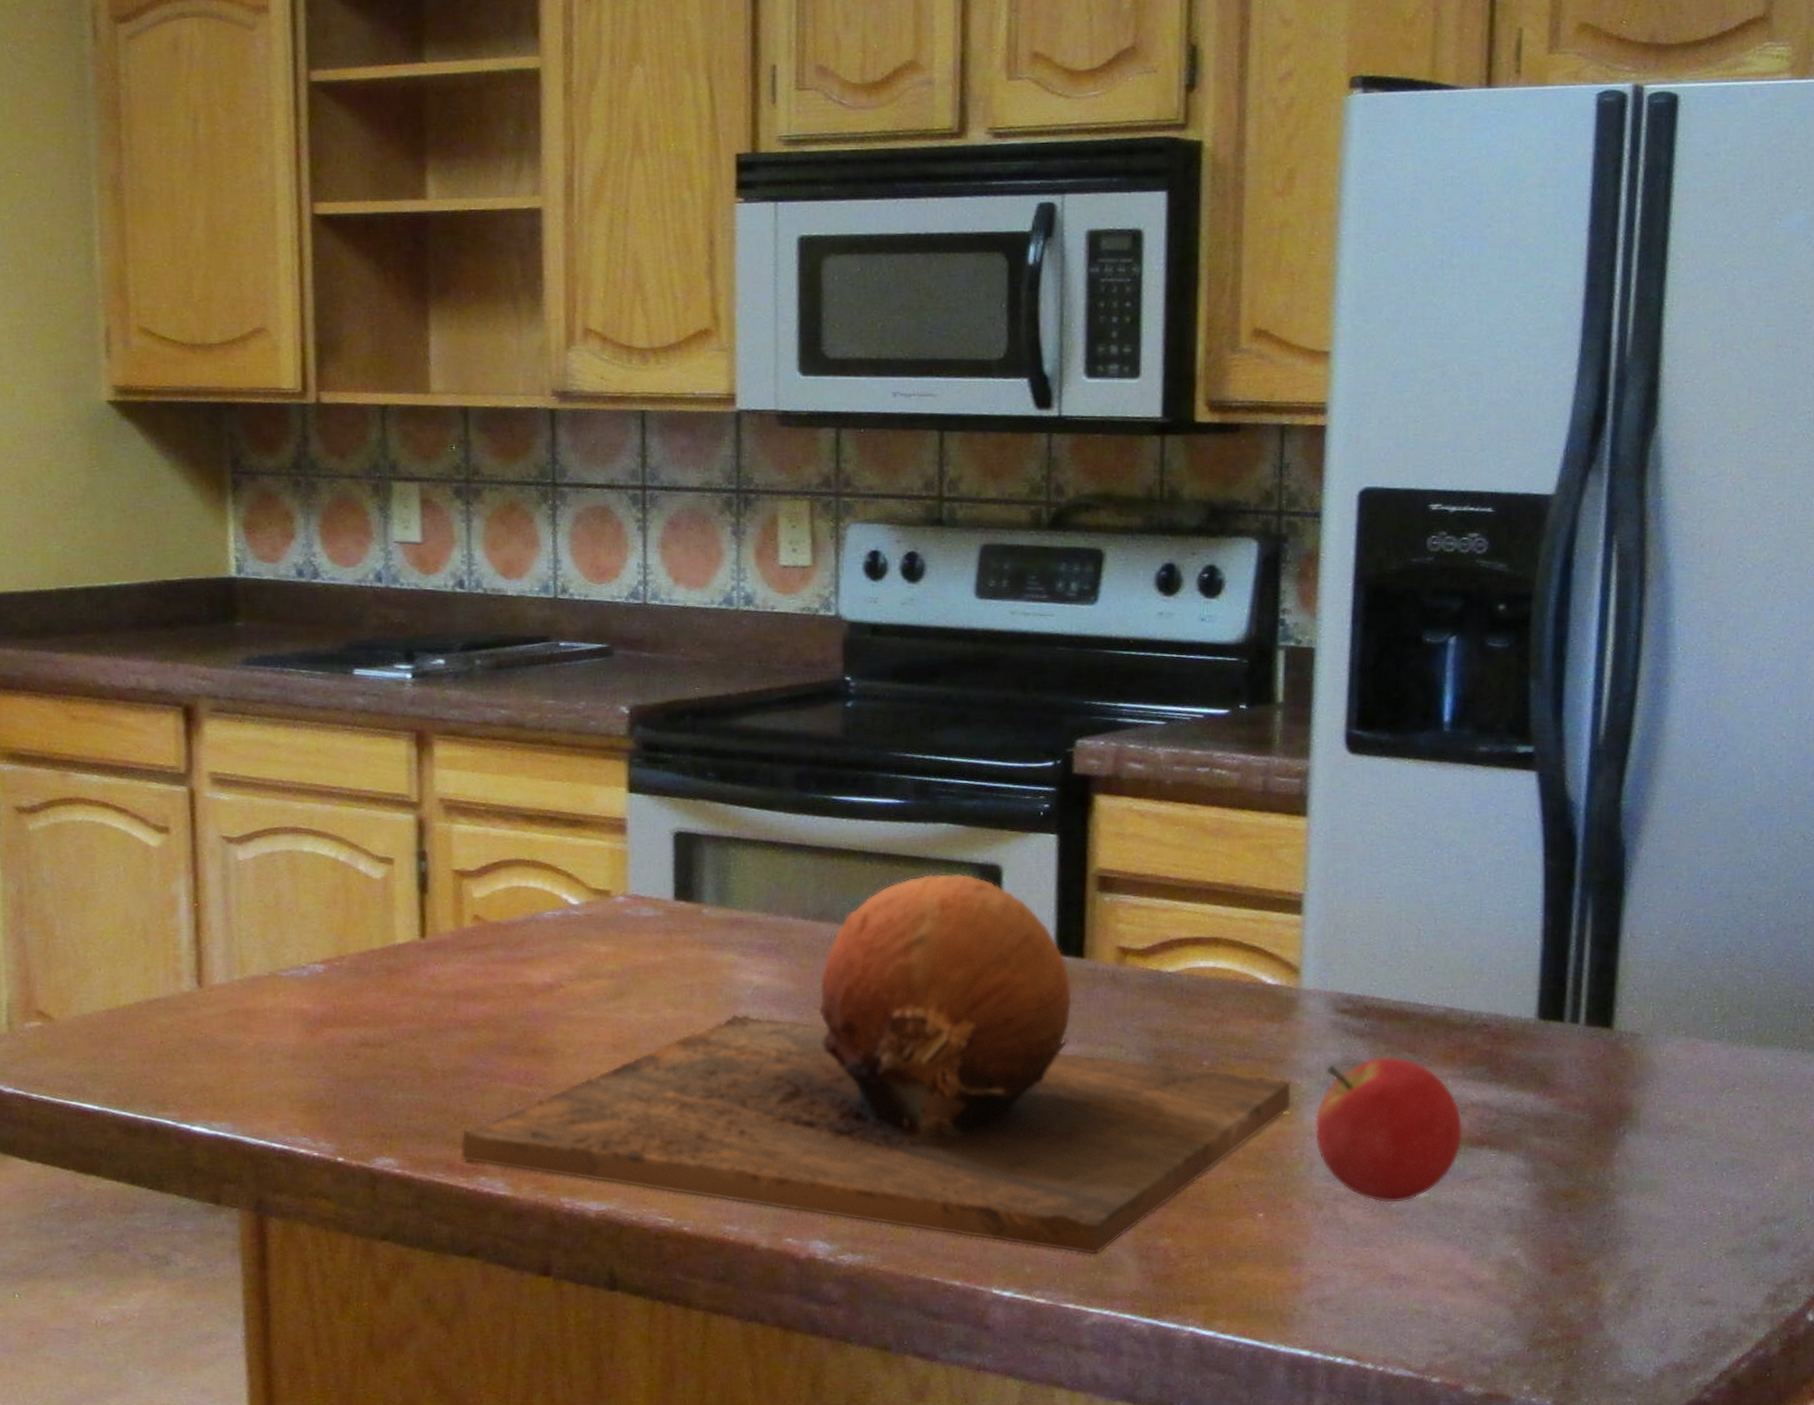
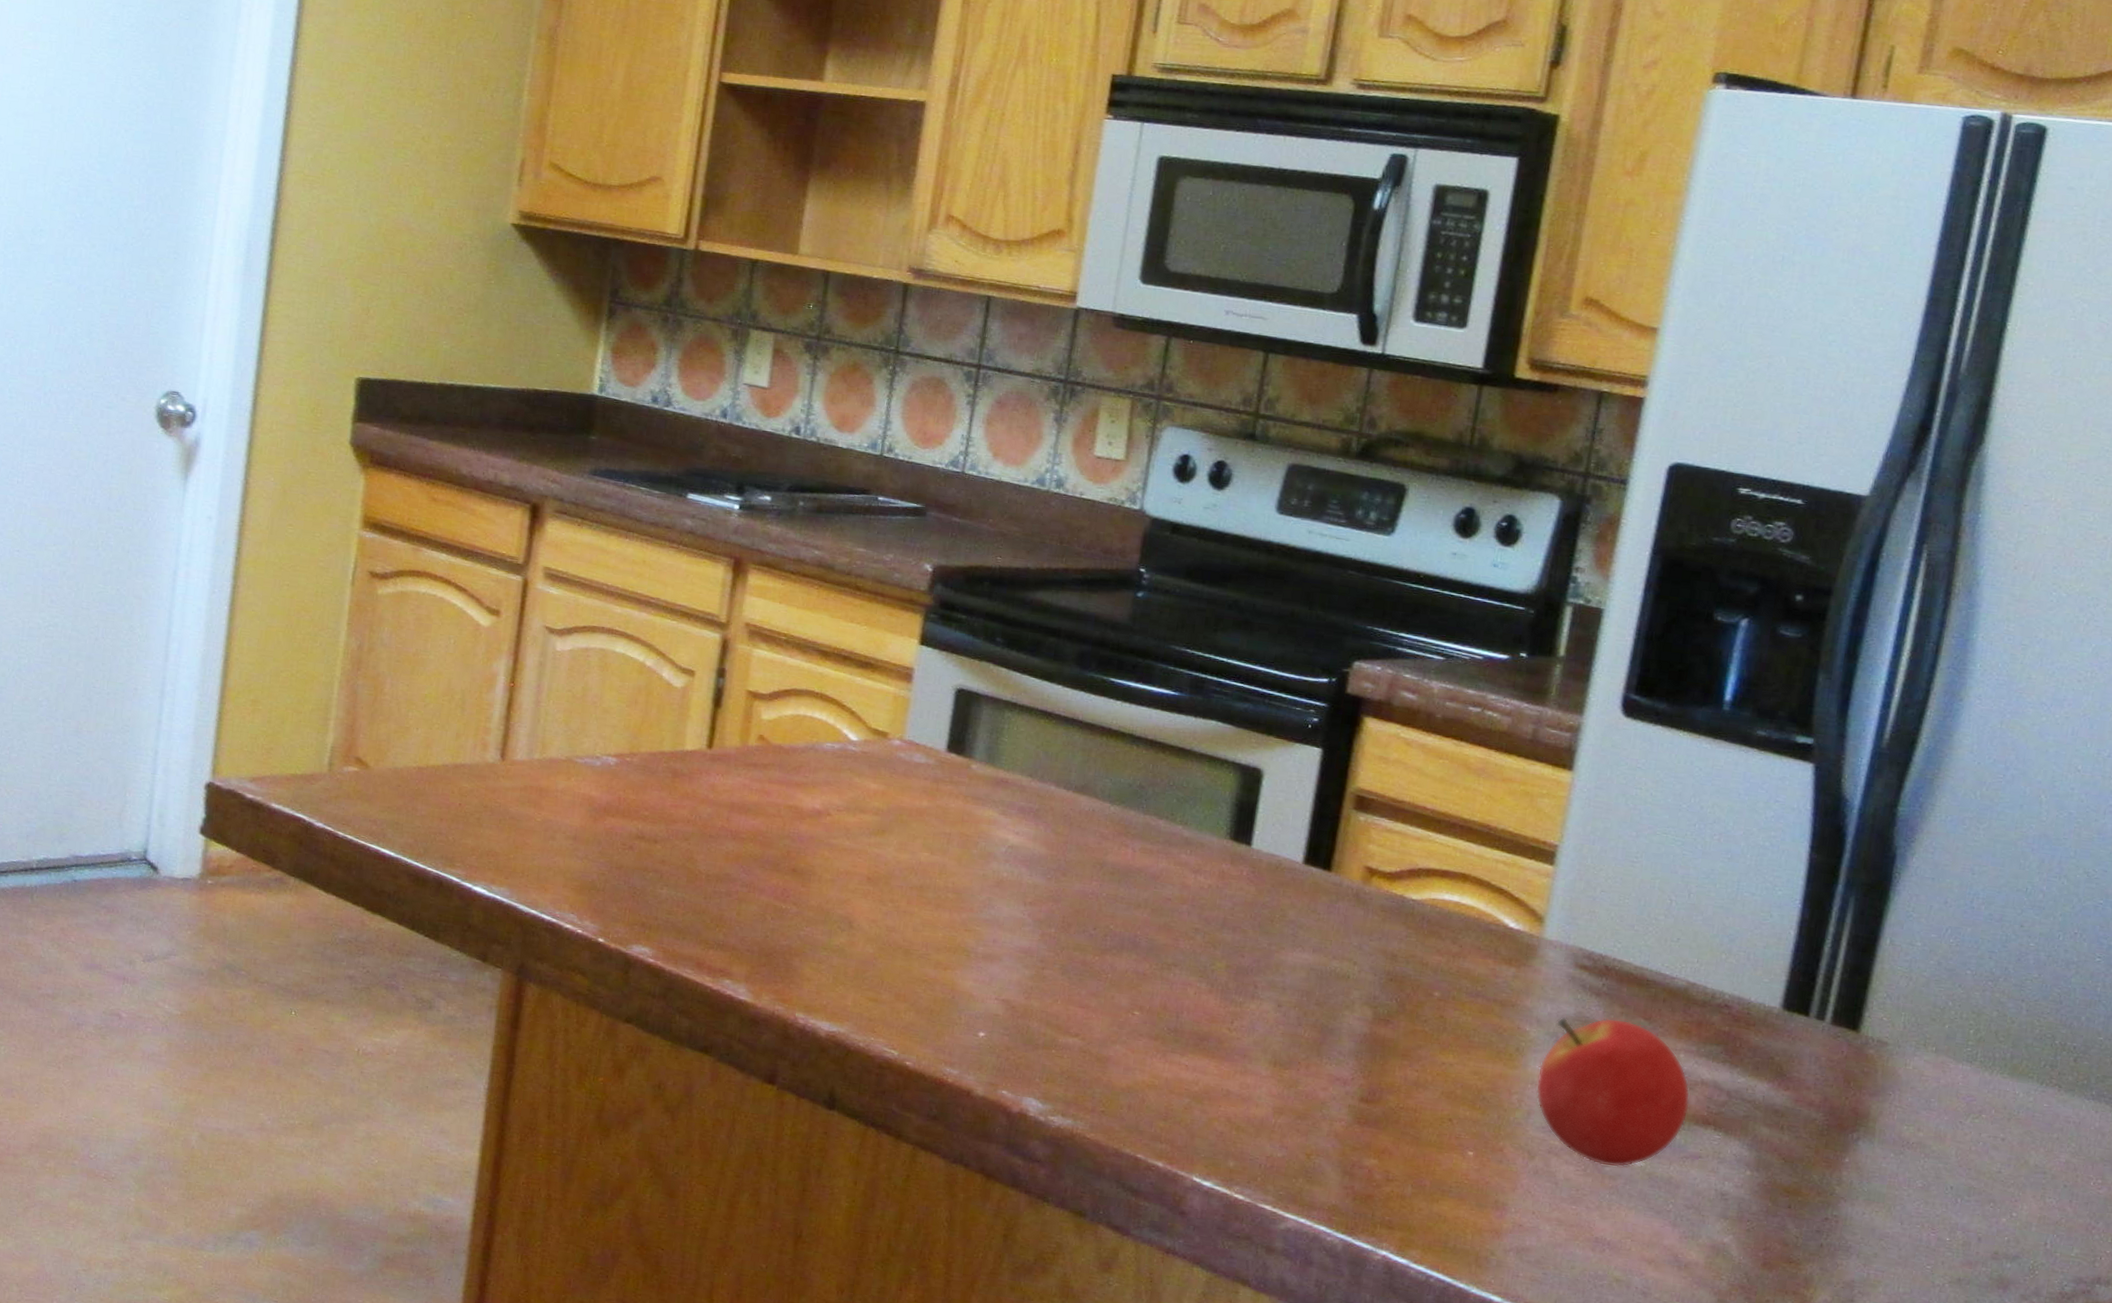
chopping board: present [460,873,1292,1255] -> none [710,766,1521,1162]

